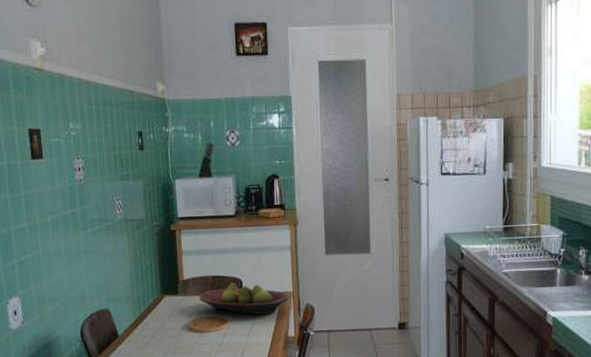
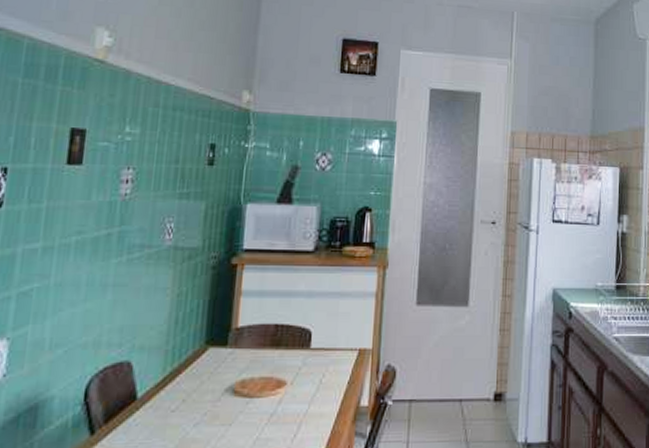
fruit bowl: present [199,283,289,315] -> none [253,335,367,377]

